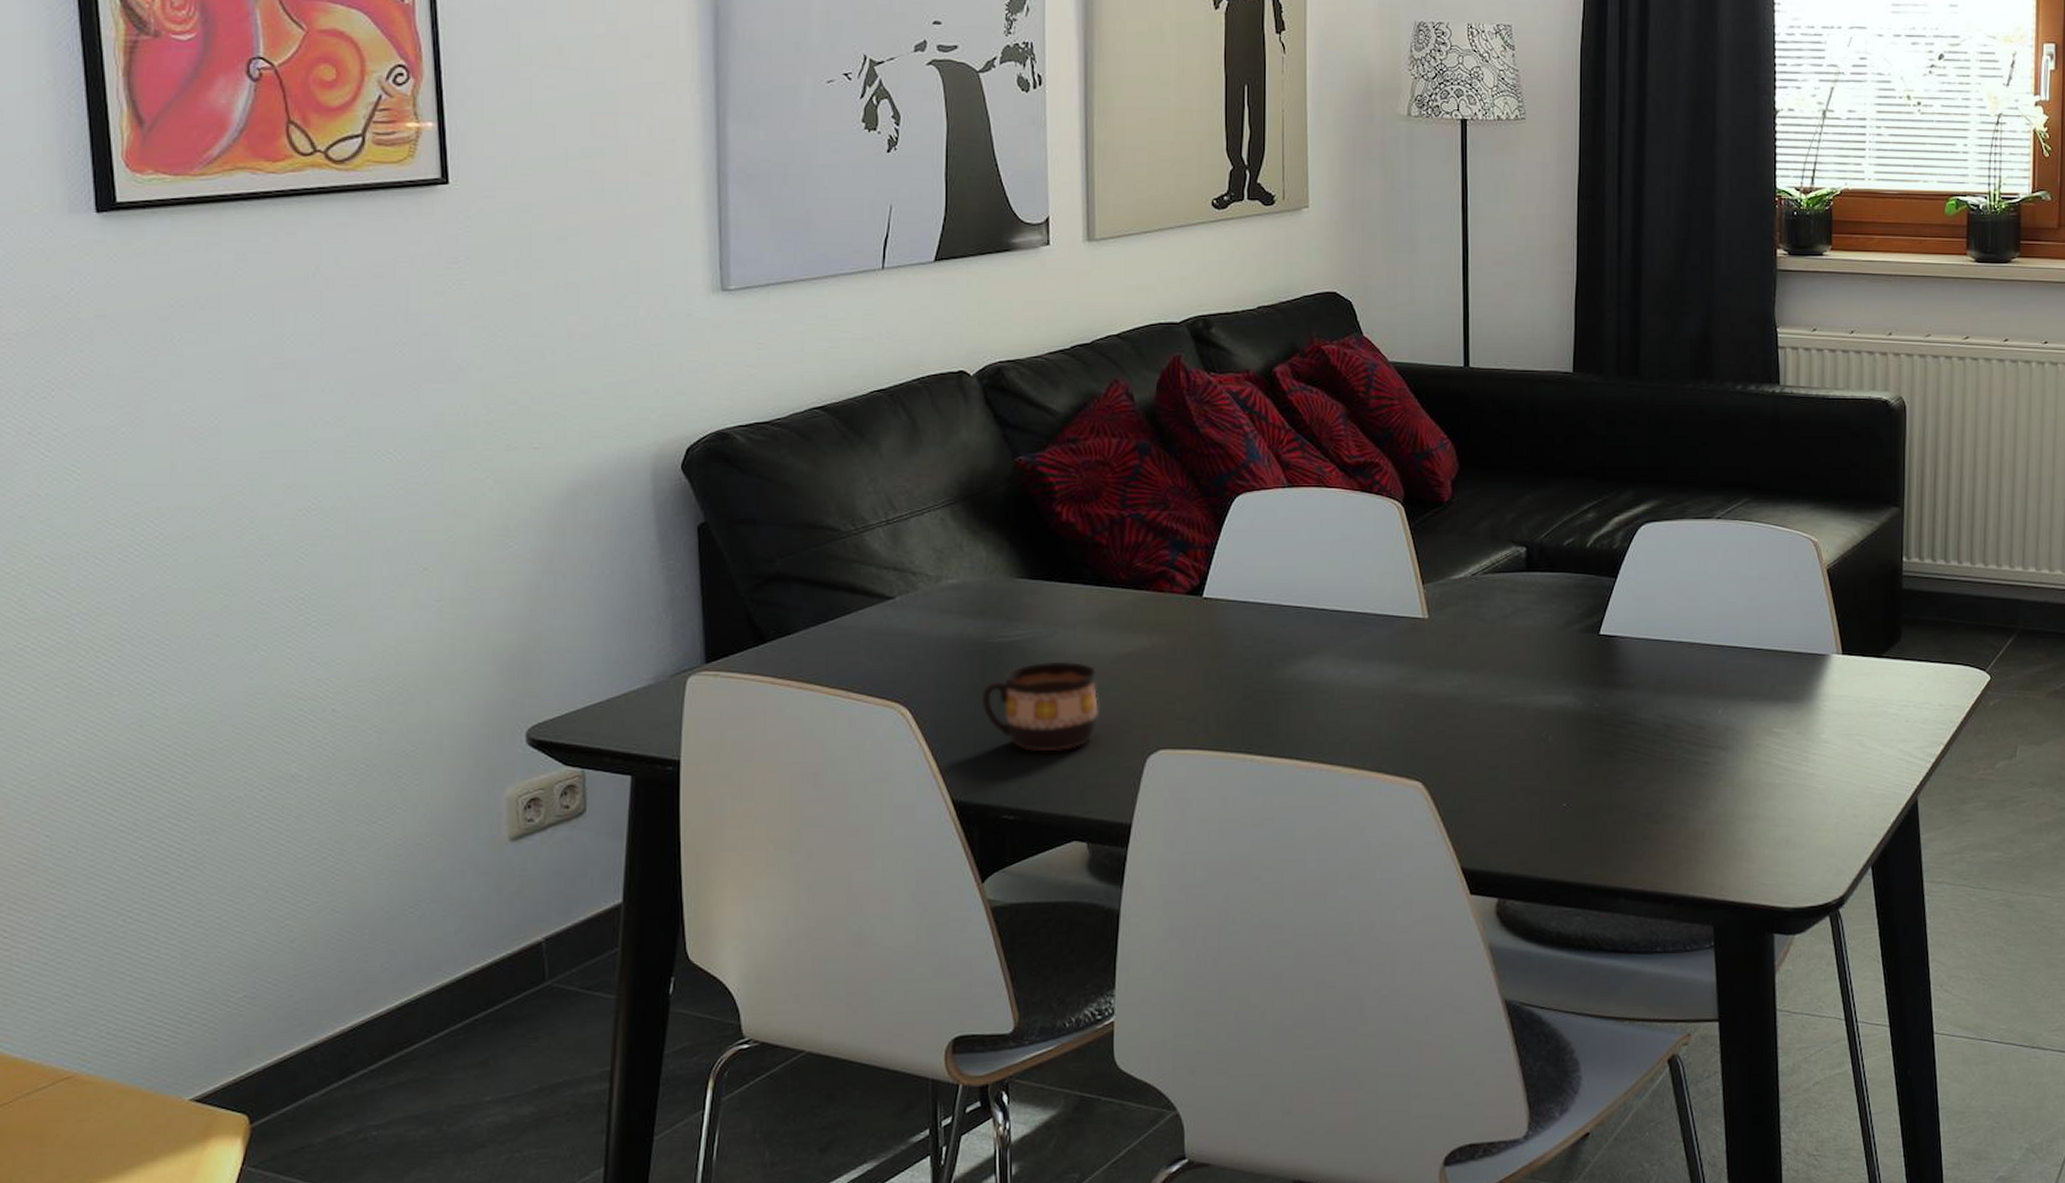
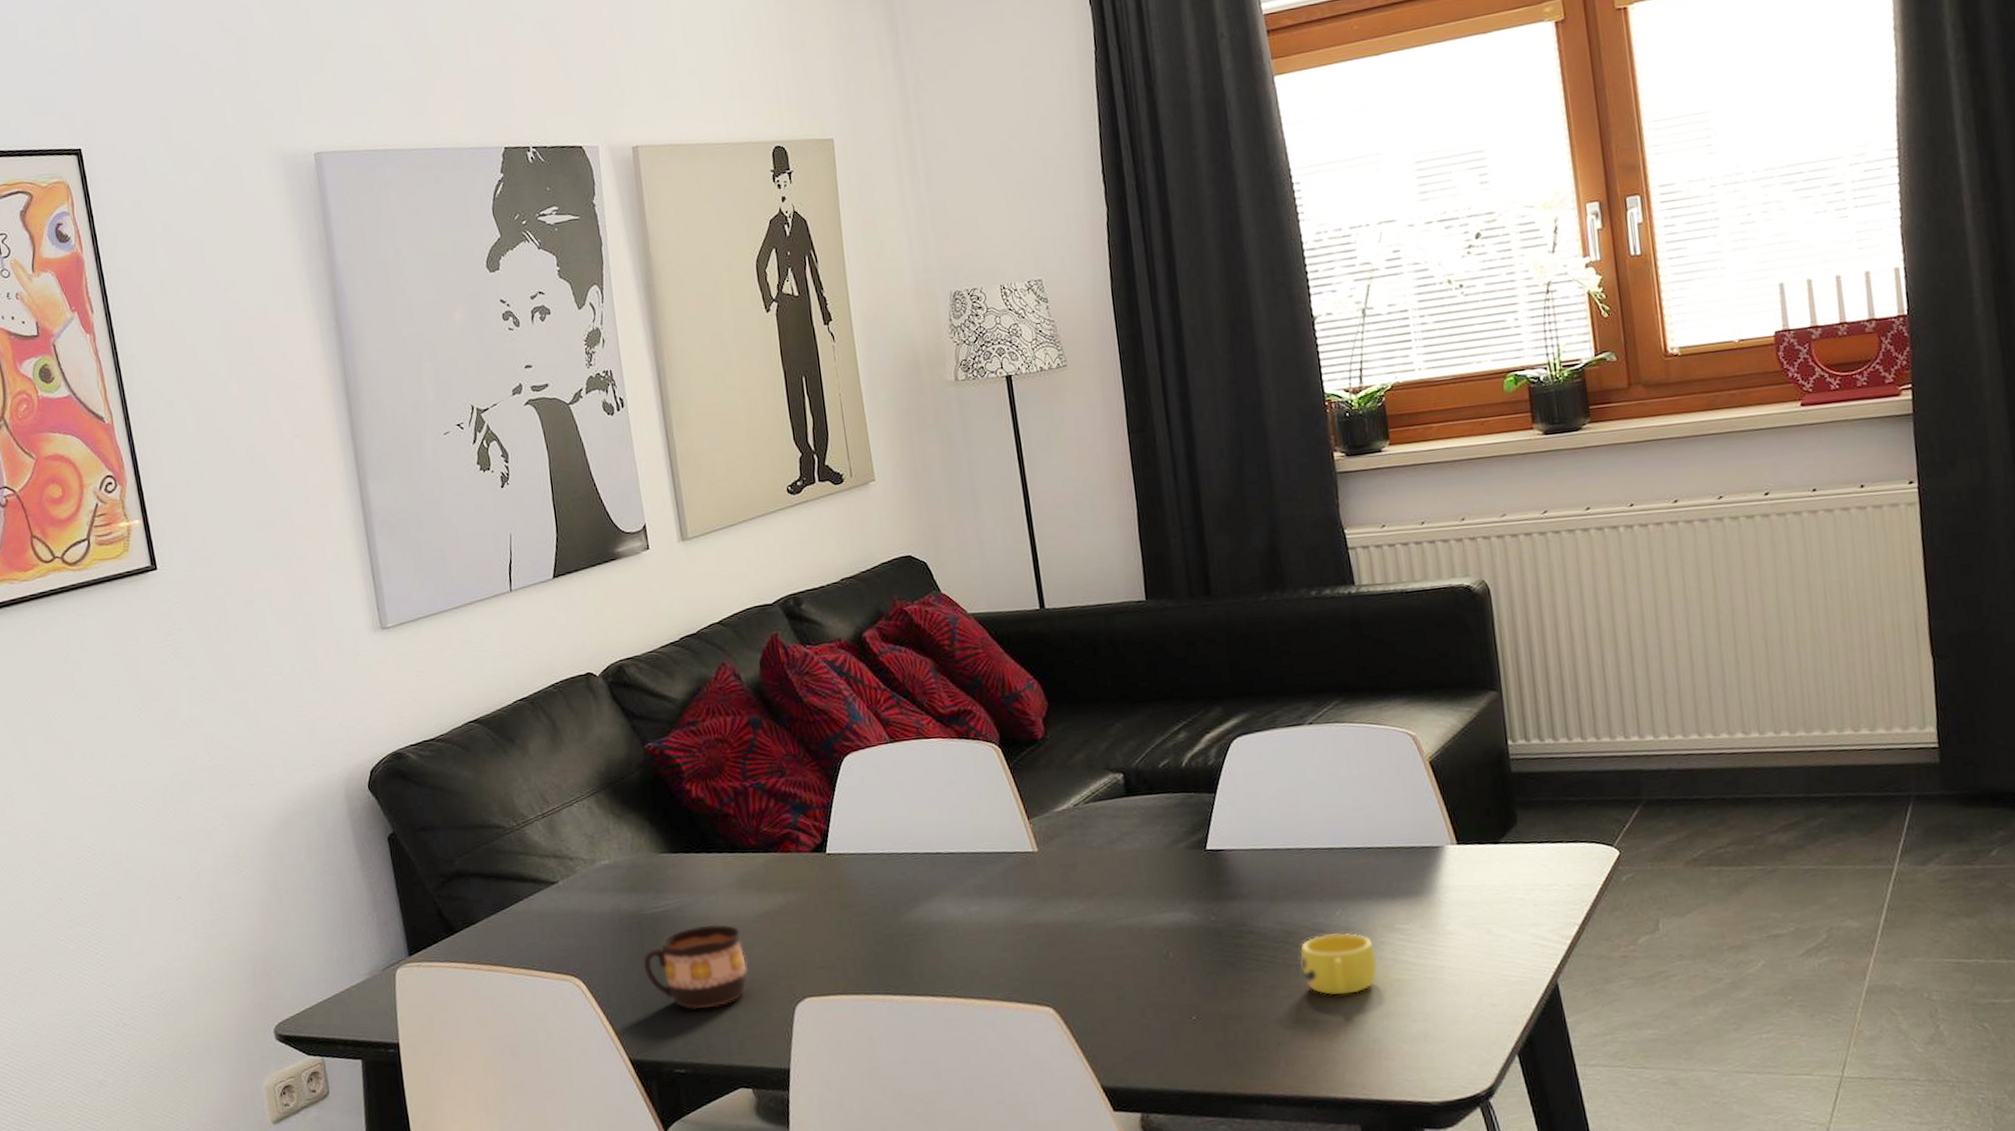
cup: none [1677,732,1751,794] -> present [1299,932,1378,995]

